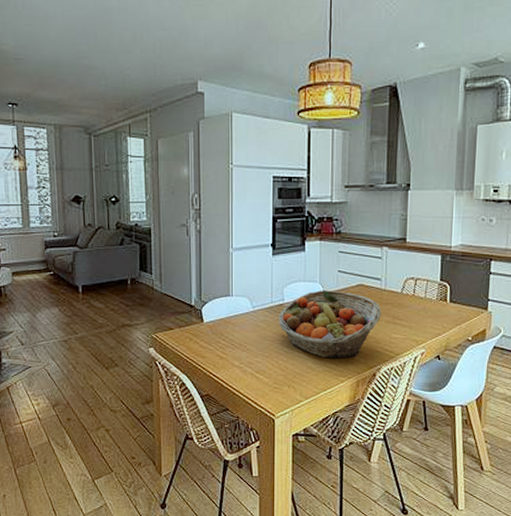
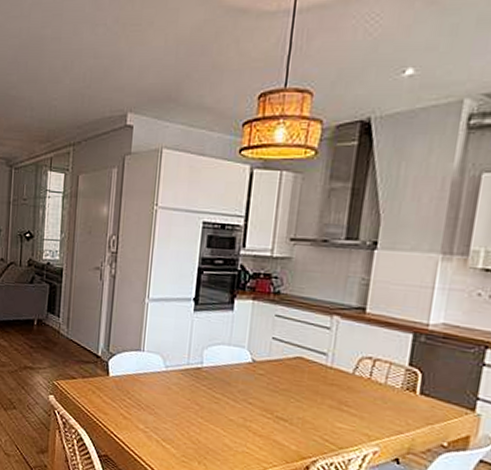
fruit basket: present [278,290,381,358] -> none [194,357,324,442]

